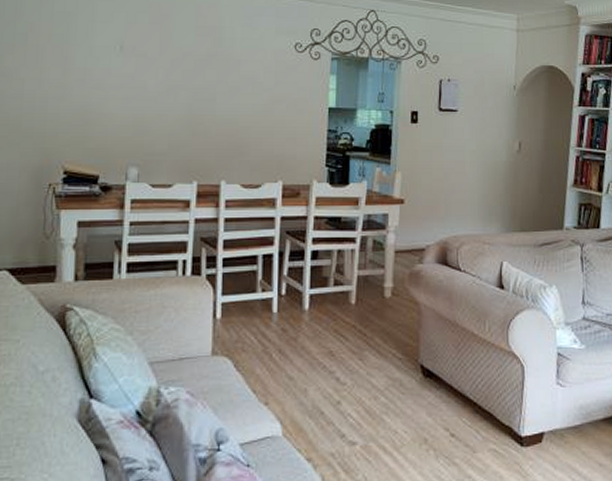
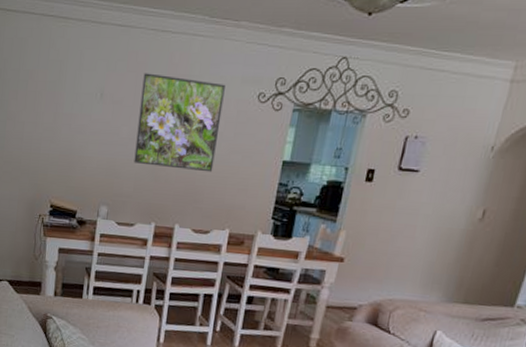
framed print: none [166,25,260,123] -> present [134,73,225,172]

